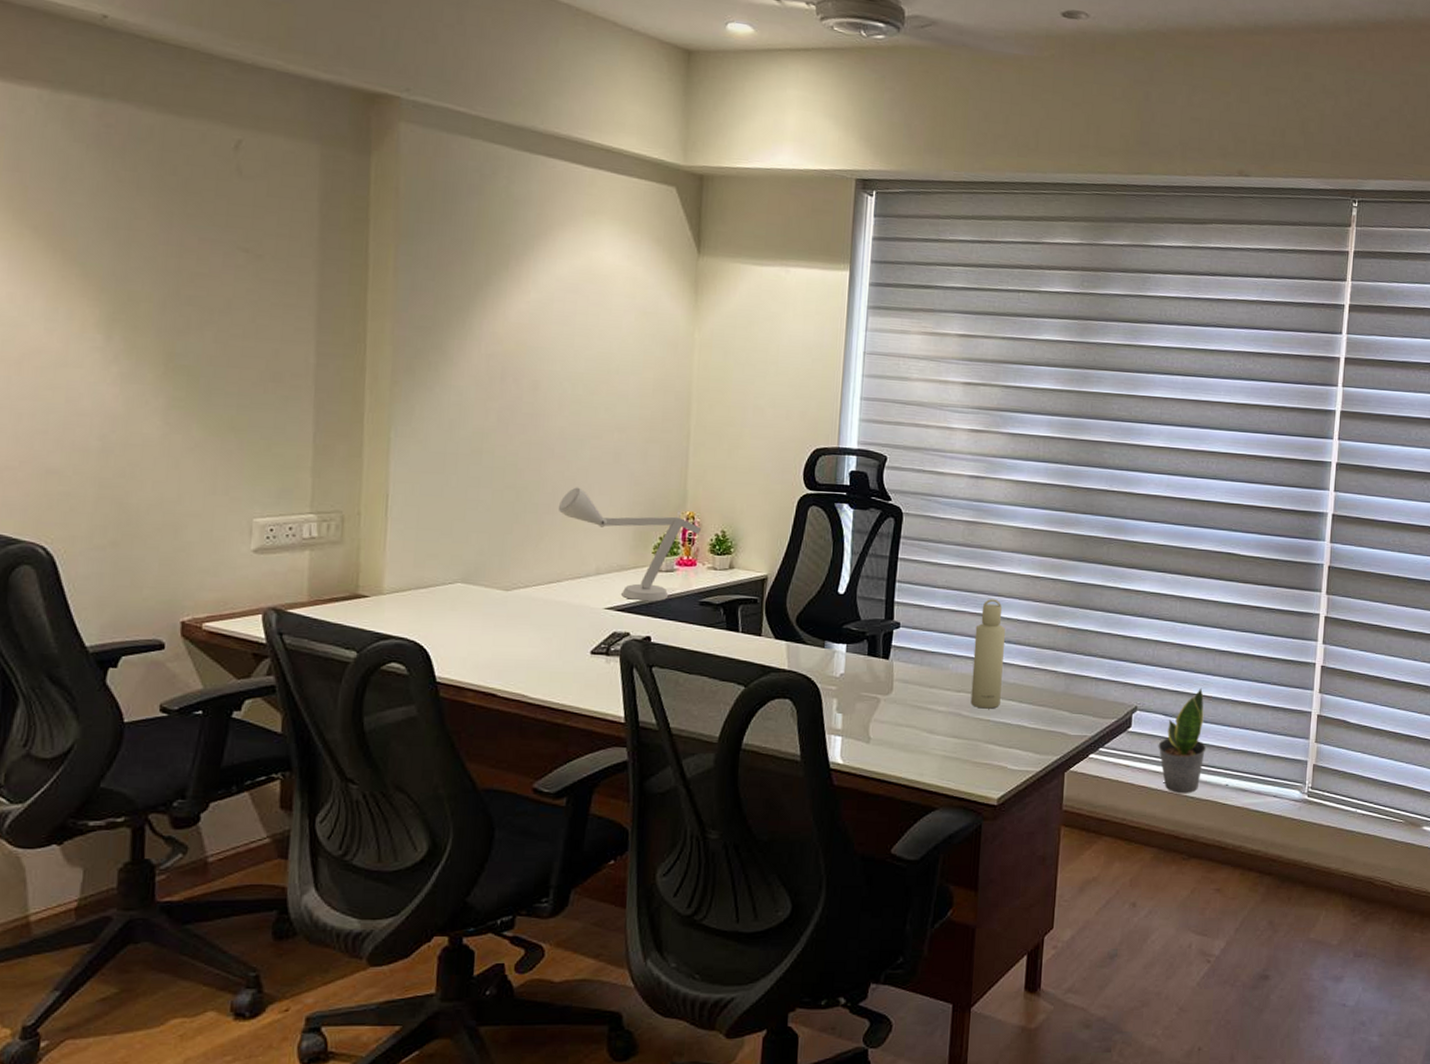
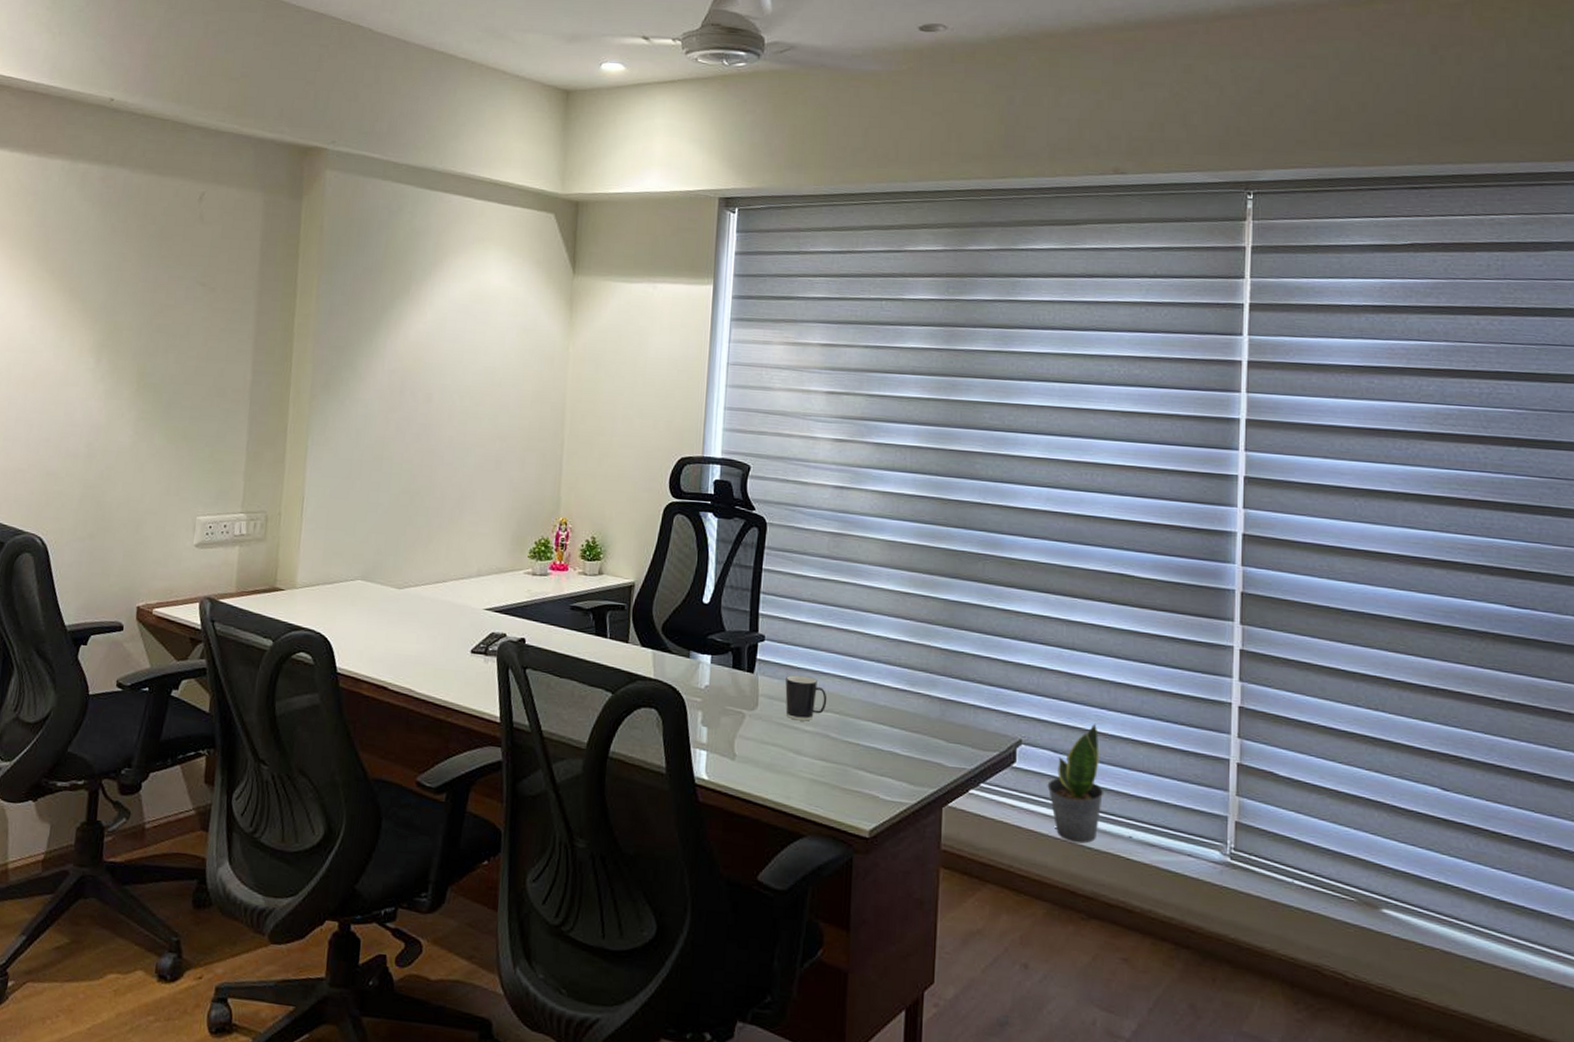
desk lamp: present [558,487,702,602] -> none [445,492,574,605]
mug: none [919,658,960,702] -> present [785,674,827,721]
bottle: present [970,599,1006,709] -> none [838,614,875,732]

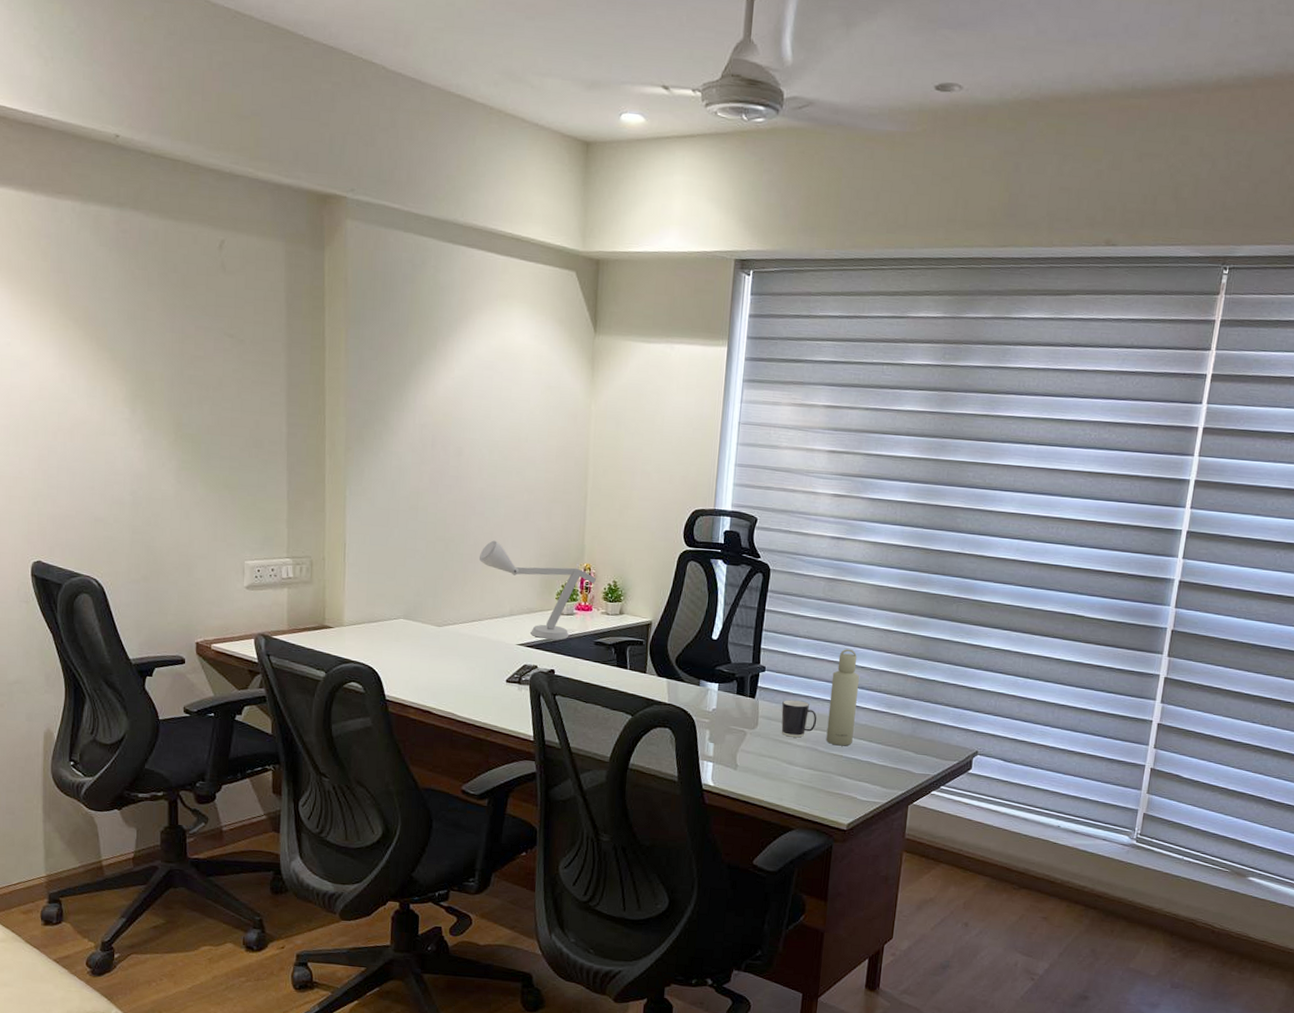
desk lamp: none [445,492,574,605] -> present [479,540,597,641]
bottle: none [838,614,875,732] -> present [826,649,860,746]
potted plant: present [1047,723,1104,844] -> none [995,737,1042,832]

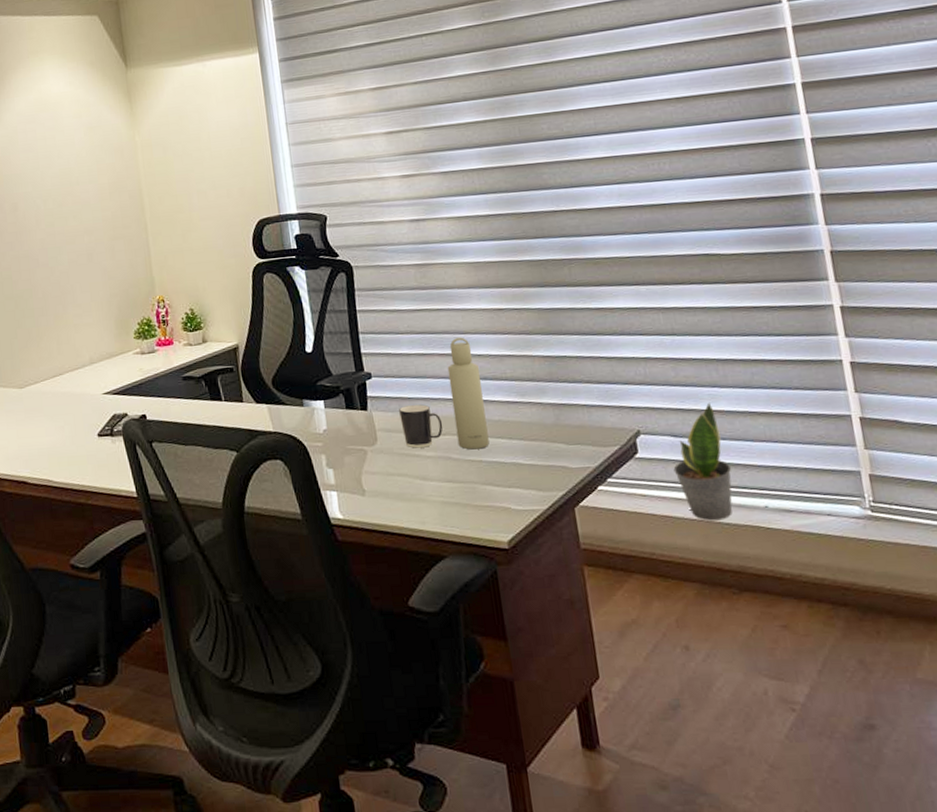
desk lamp: present [479,540,597,641] -> none [49,289,173,384]
potted plant: none [995,737,1042,832] -> present [673,402,733,521]

